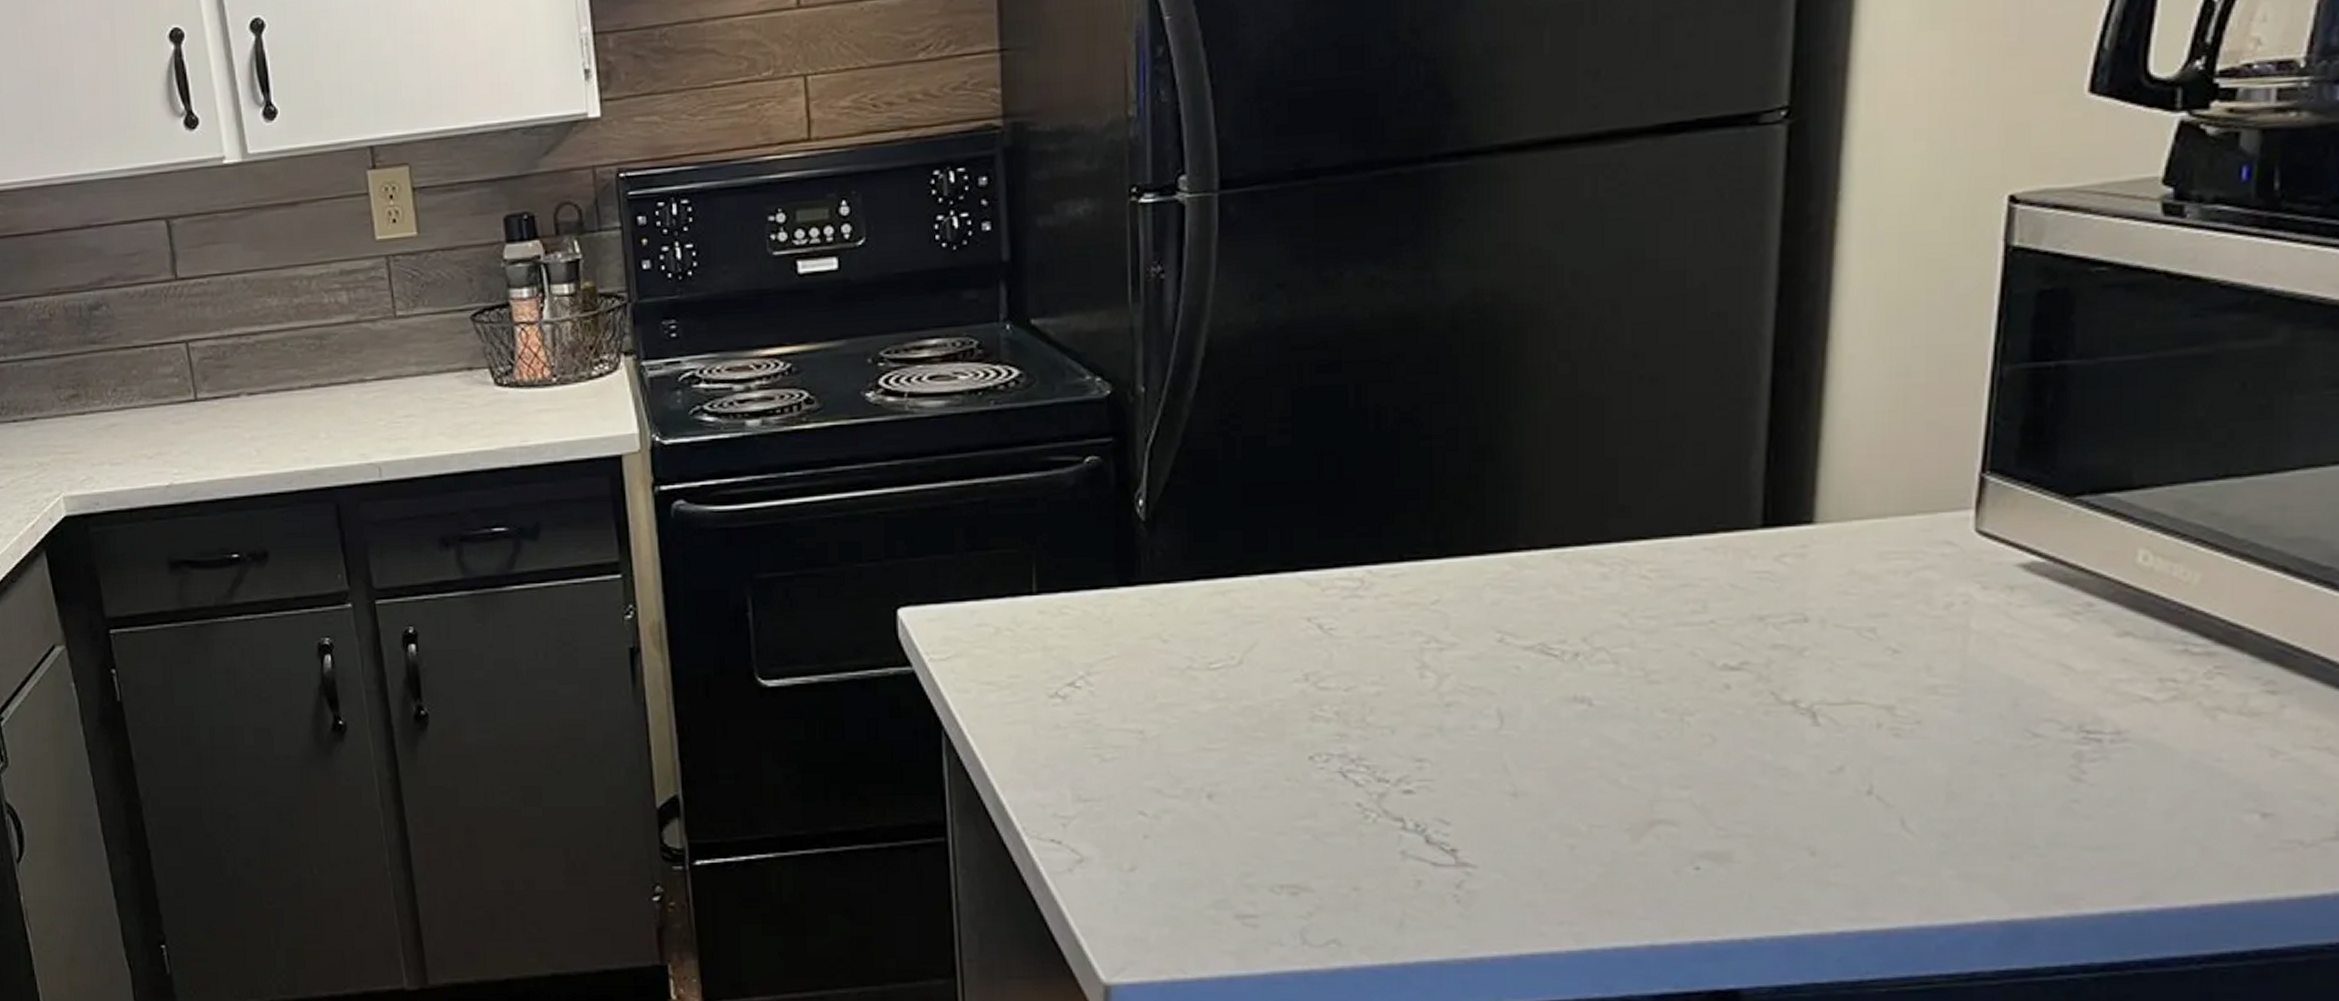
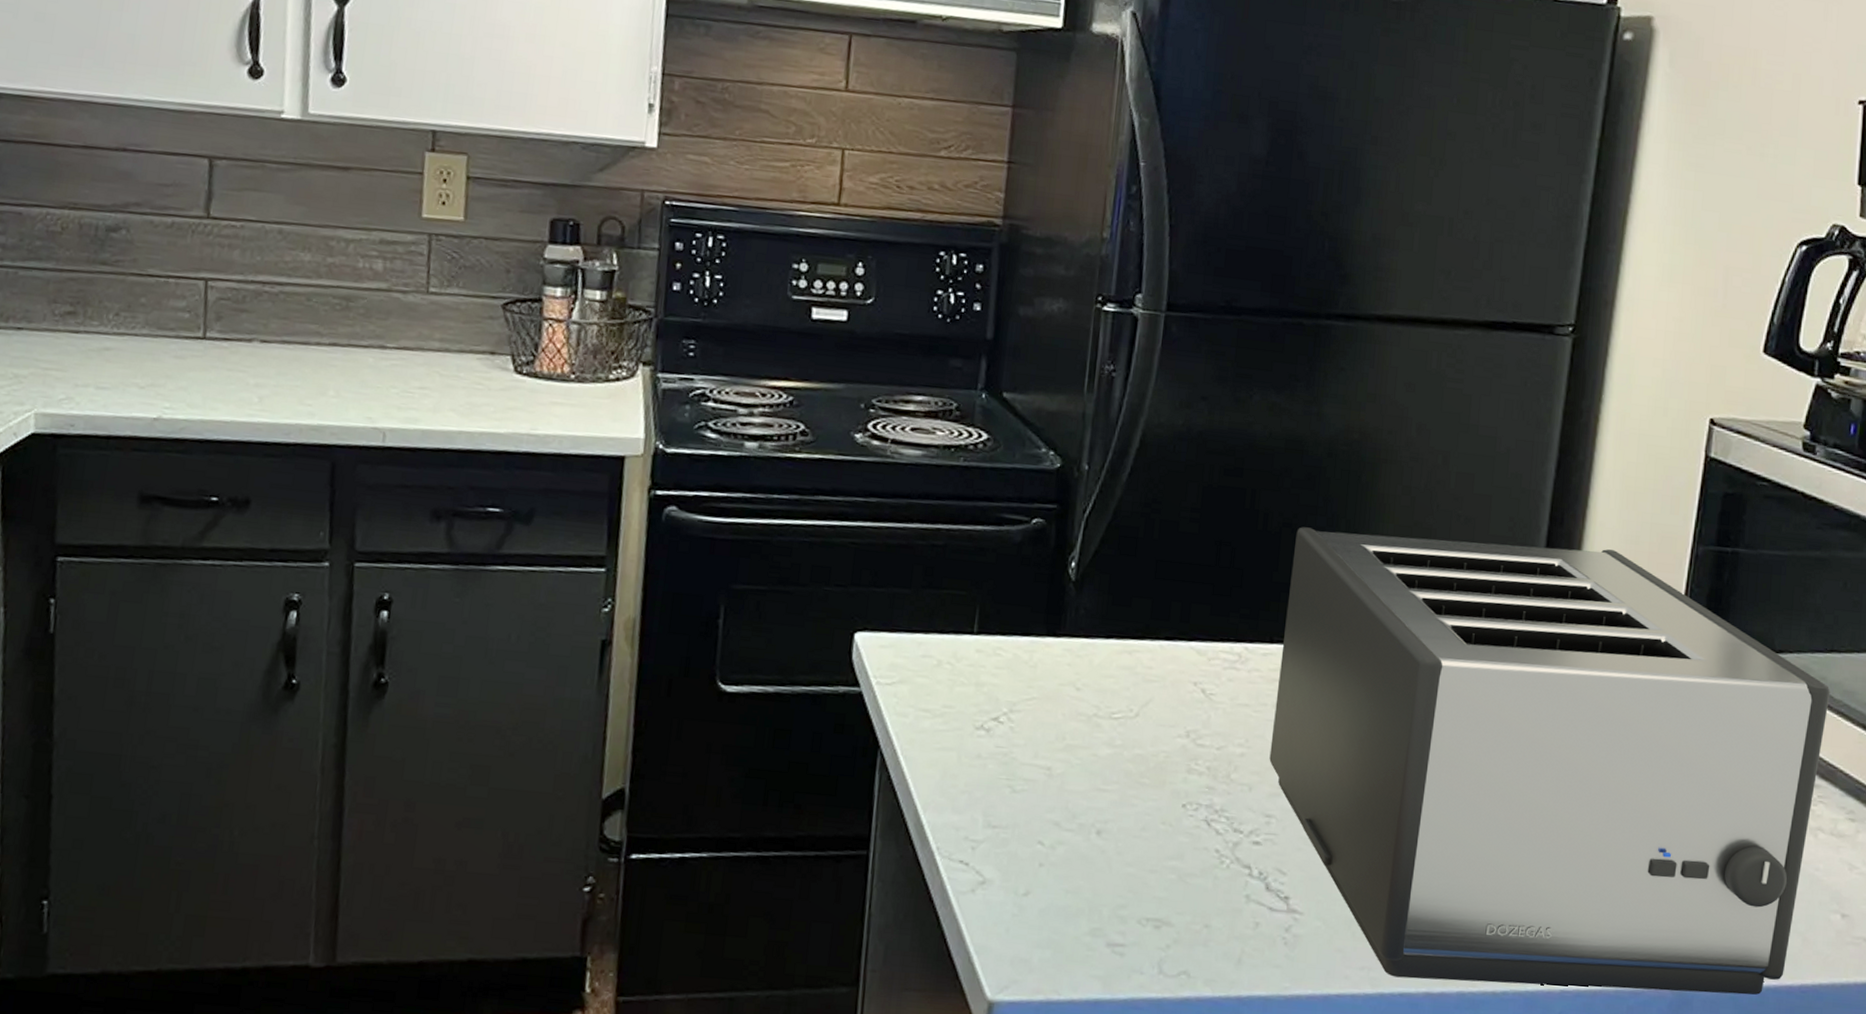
toaster: none [1413,388,2227,931] -> present [1269,527,1830,996]

